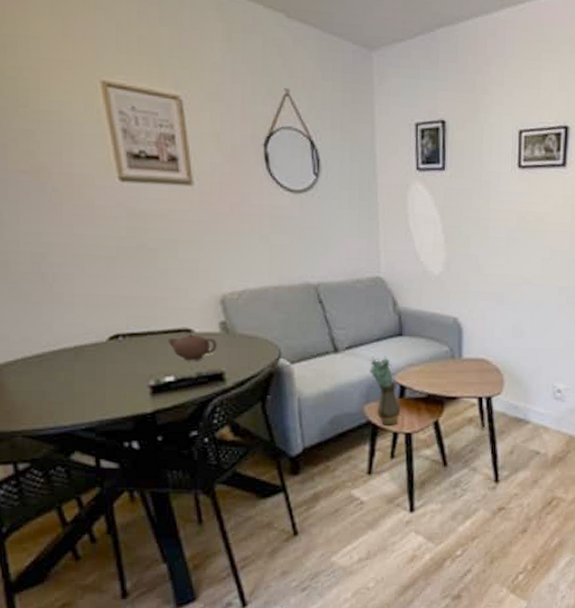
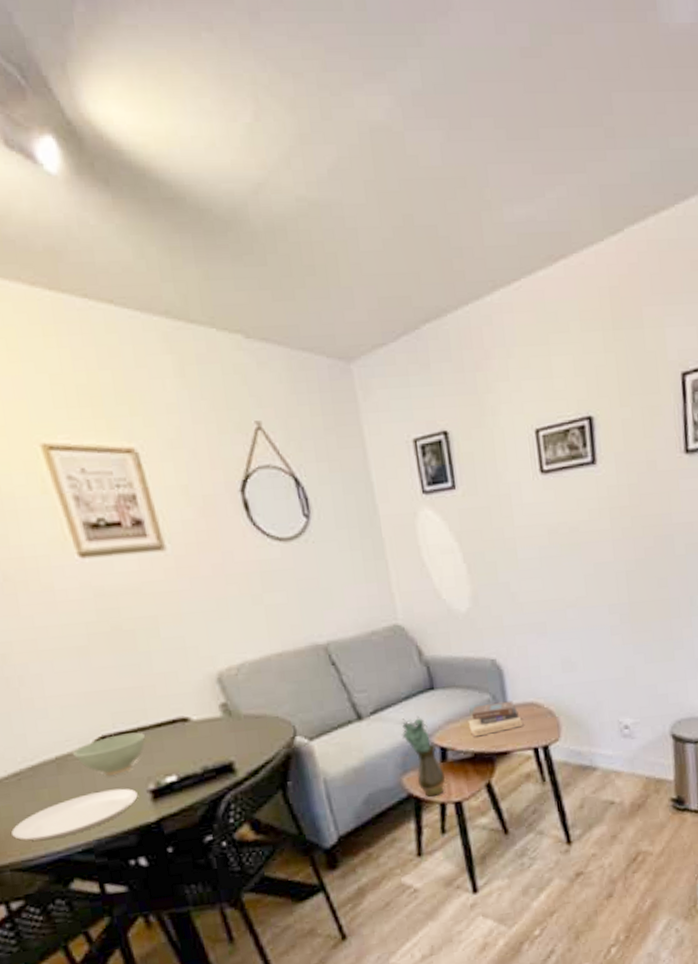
plate: none [28,380,139,415] -> present [11,788,138,841]
bowl: none [89,335,152,369] -> present [72,732,145,777]
teapot: present [168,333,217,361] -> none [162,722,221,755]
books: none [427,354,472,381] -> present [468,700,523,737]

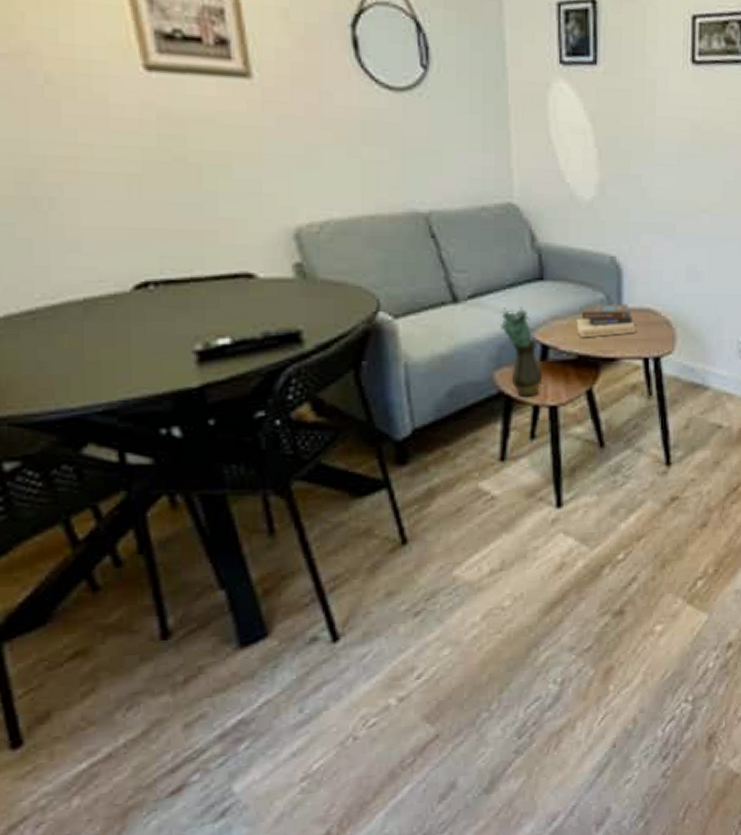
plate: present [11,788,138,841] -> none [16,344,180,394]
bowl: present [72,732,145,777] -> none [104,282,198,330]

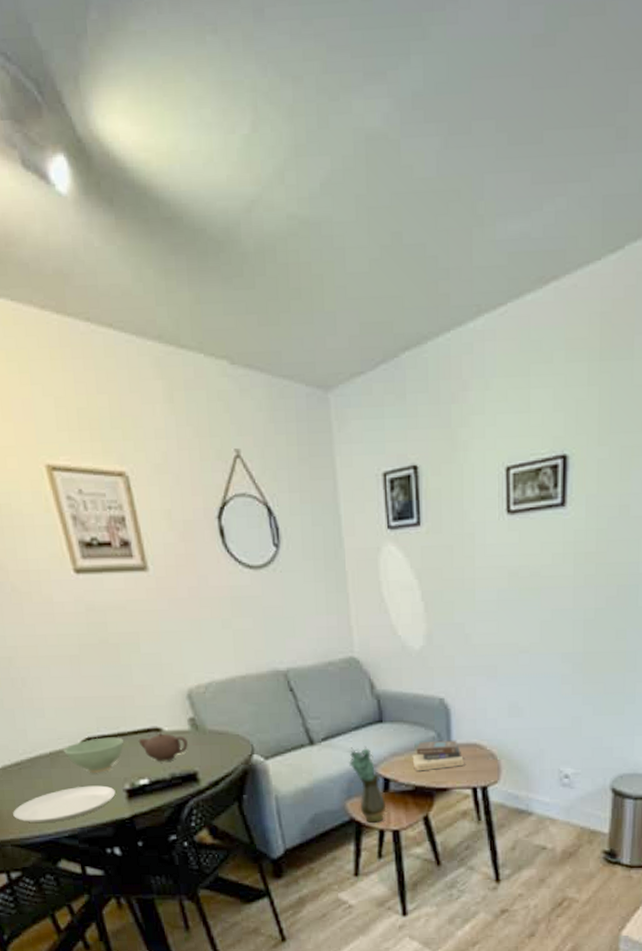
plate: none [16,344,180,394] -> present [13,785,116,823]
bowl: none [104,282,198,330] -> present [63,737,124,774]
teapot: none [220,279,290,316] -> present [138,732,188,762]

